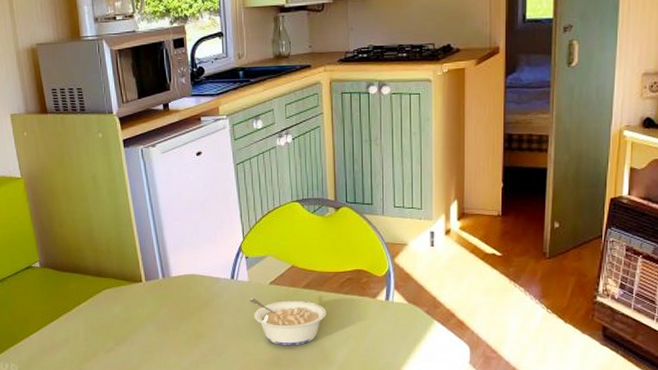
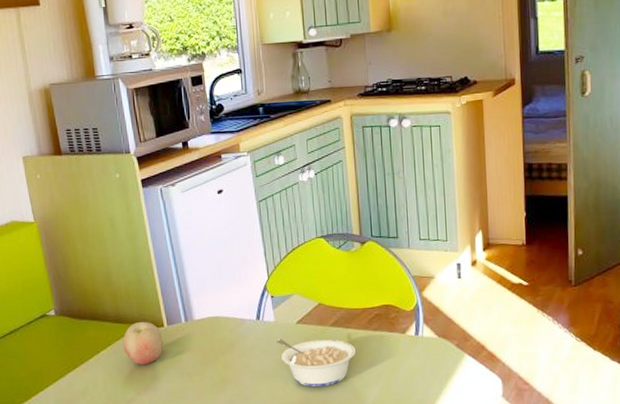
fruit: none [103,276,142,317] -> present [122,321,164,365]

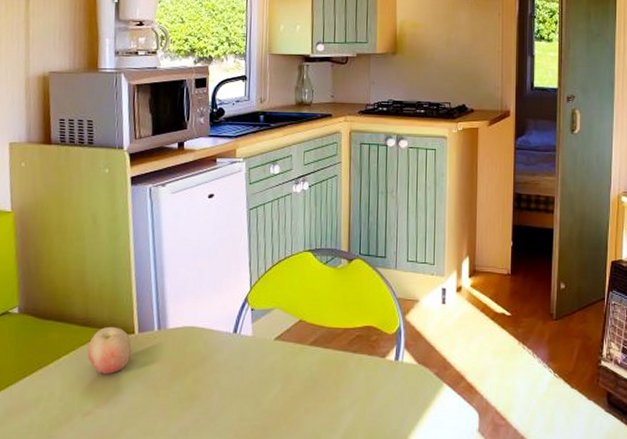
legume: present [277,339,357,388] -> none [252,355,334,410]

